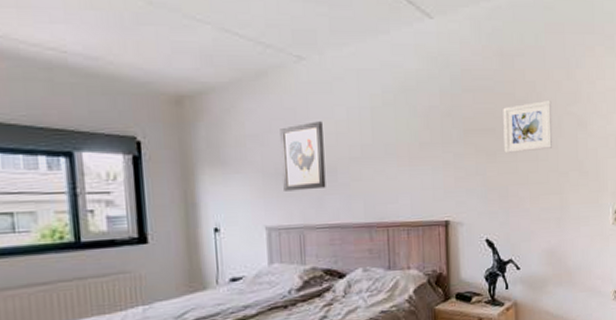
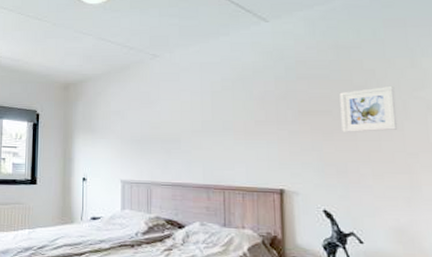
wall art: present [280,121,326,191] -> none [136,102,171,154]

